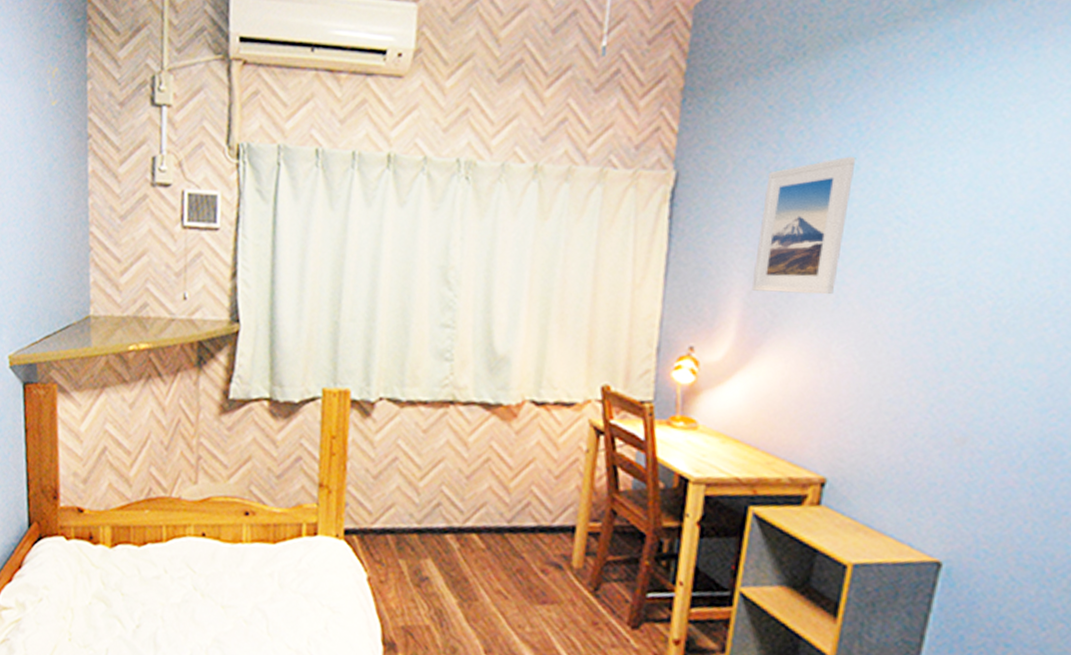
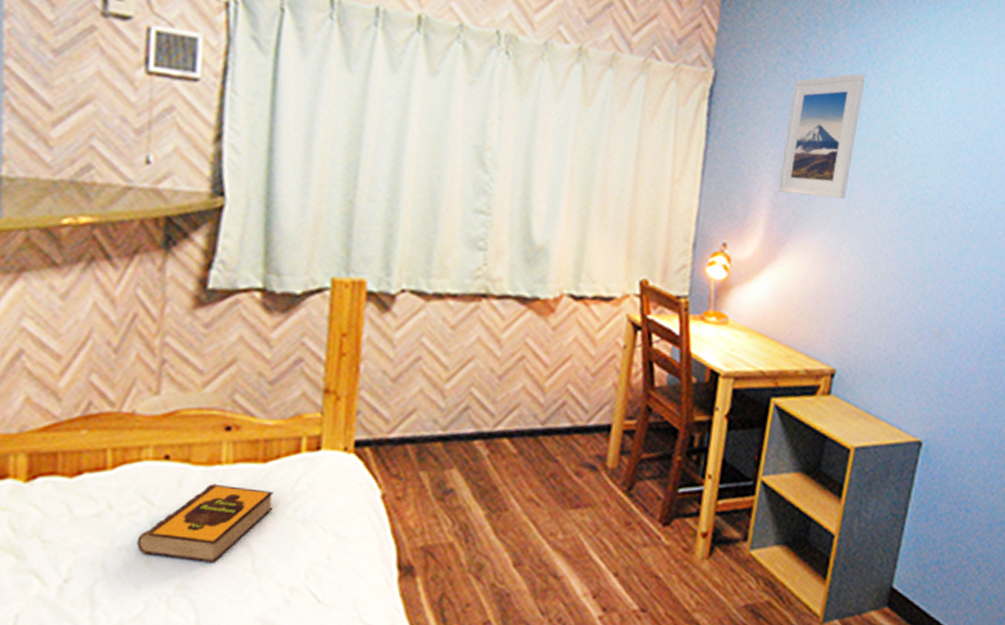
hardback book: none [184,558,282,624] -> present [137,483,274,563]

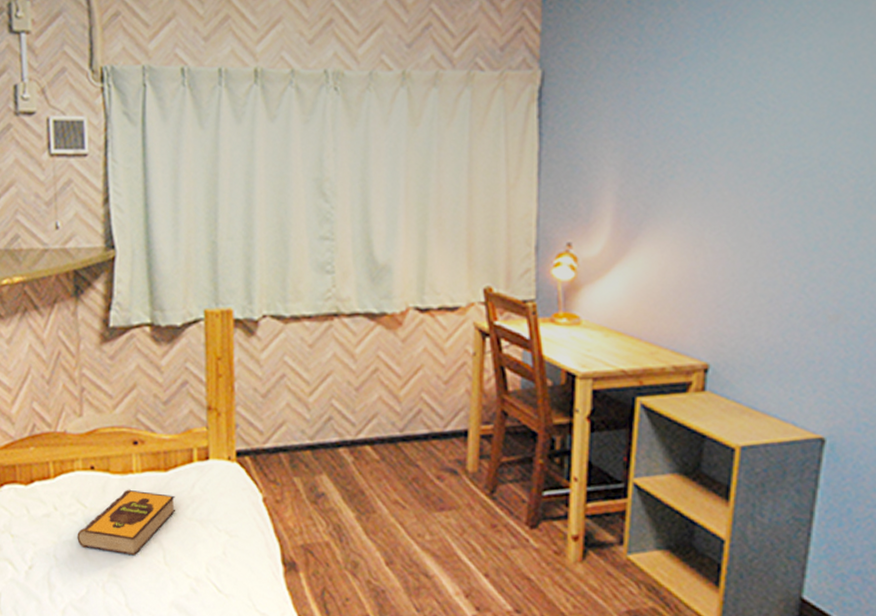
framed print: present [778,73,866,199] -> none [623,46,715,184]

